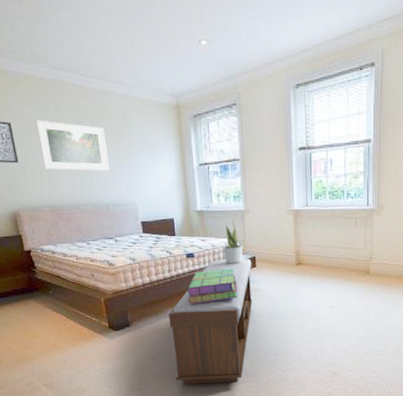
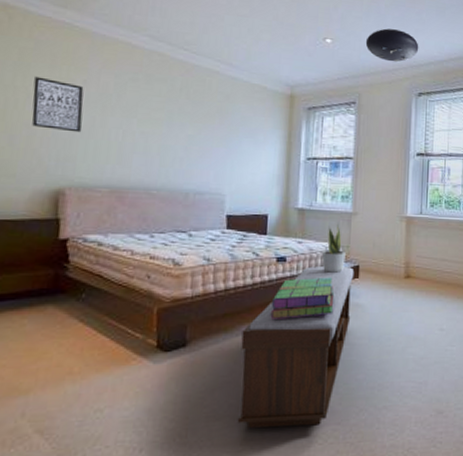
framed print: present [36,120,110,171] -> none [113,88,202,154]
ceiling light: none [239,17,293,55] -> present [365,28,419,63]

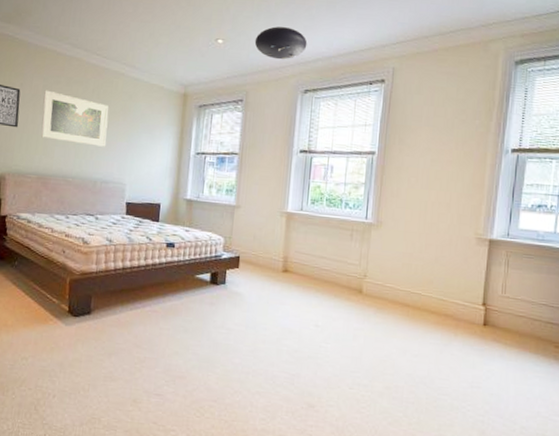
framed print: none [113,88,202,154] -> present [41,90,109,147]
bench: present [237,266,355,428] -> none [128,253,235,398]
stack of books: present [270,277,335,319] -> none [159,264,216,300]
potted plant: present [322,224,346,273] -> none [206,216,228,261]

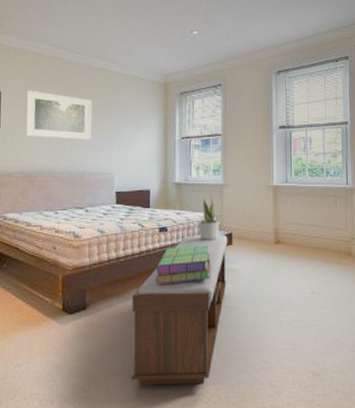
bench: none [128,253,235,398] -> present [131,235,228,385]
stack of books: none [159,264,216,300] -> present [155,244,211,284]
potted plant: none [206,216,228,261] -> present [198,196,219,240]
ceiling light: present [254,26,307,60] -> none [227,16,276,45]

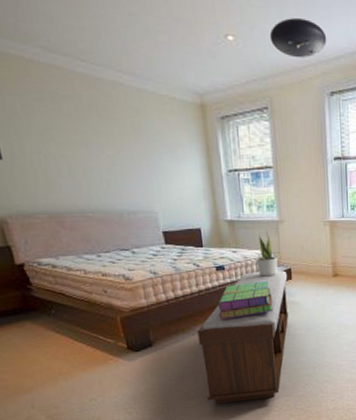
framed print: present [25,90,93,140] -> none [24,110,124,174]
ceiling light: none [227,16,276,45] -> present [269,18,327,58]

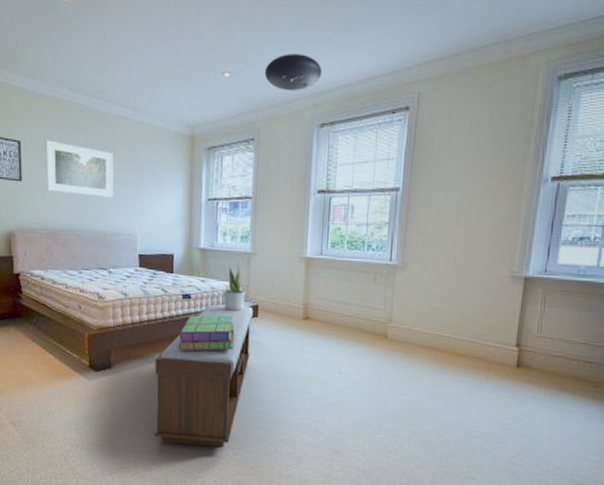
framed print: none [24,110,124,174] -> present [45,140,114,198]

